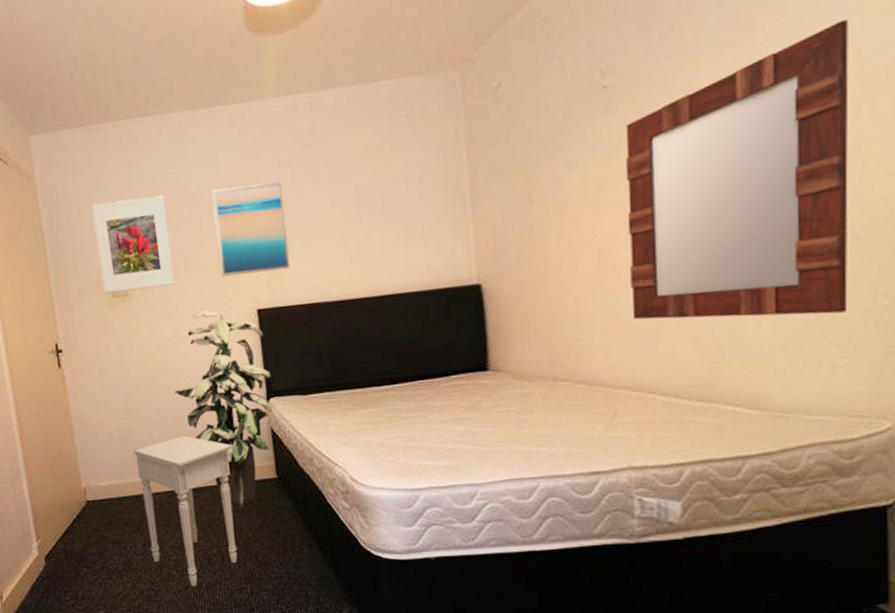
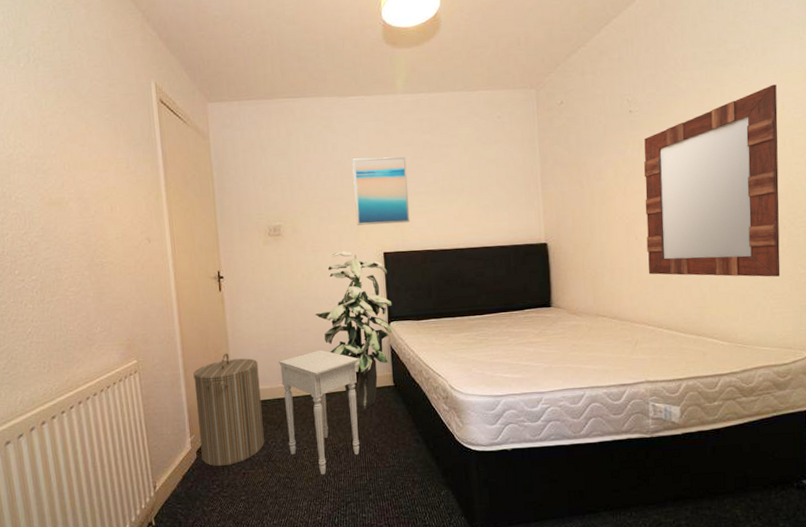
laundry hamper: none [35,442,122,576] -> present [193,353,265,467]
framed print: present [91,195,175,294] -> none [255,159,320,233]

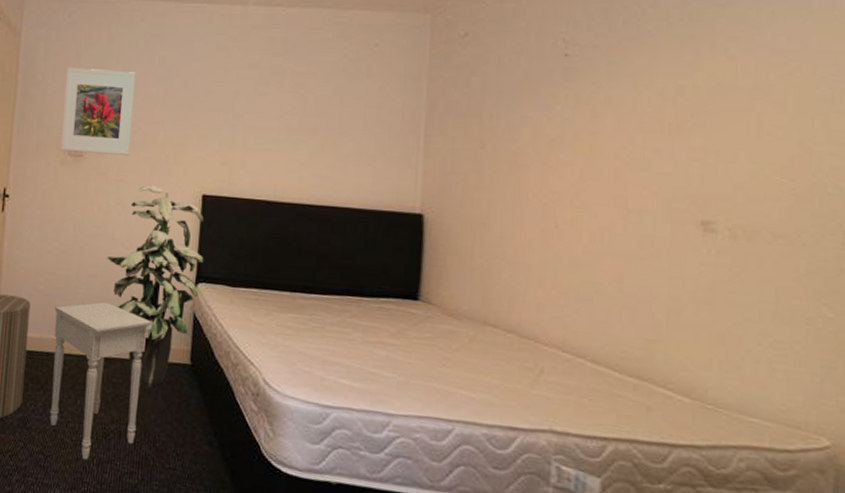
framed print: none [255,159,320,233] -> present [61,67,136,156]
wall art: present [352,156,410,225] -> none [174,76,248,163]
home mirror: present [644,84,781,277] -> none [570,38,806,316]

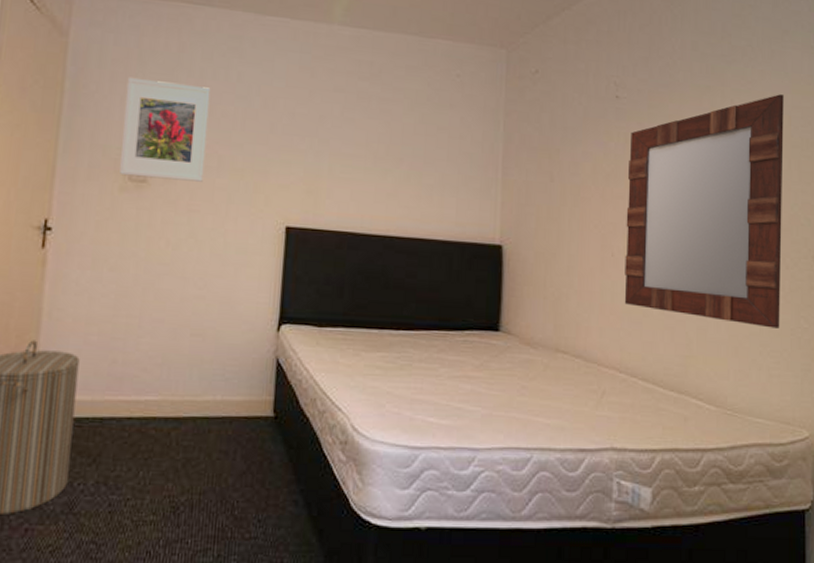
nightstand: present [49,301,153,460] -> none [104,352,230,543]
indoor plant: present [107,185,204,388] -> none [176,216,288,447]
home mirror: none [570,38,806,316] -> present [624,94,784,329]

